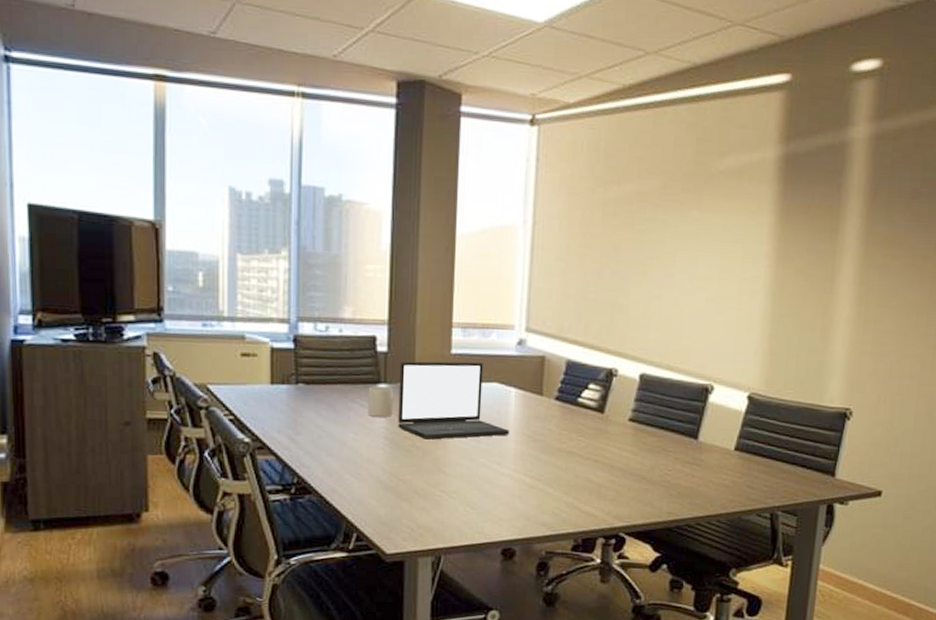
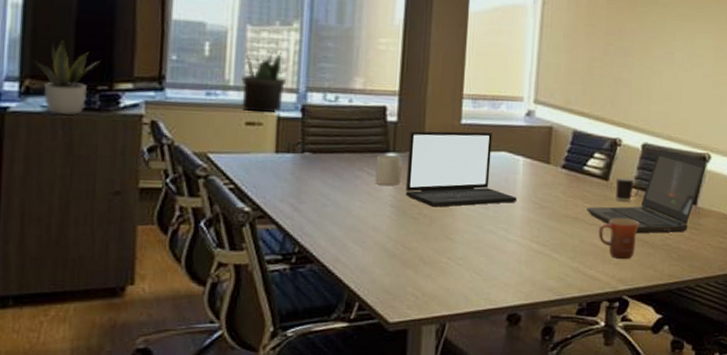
potted plant: none [44,272,101,348] -> present [35,39,98,116]
planter: none [235,280,277,344] -> present [241,50,286,113]
laptop computer: none [581,380,709,469] -> present [587,149,706,234]
mug: none [593,452,637,495] -> present [598,218,639,259]
mug: none [611,410,636,436] -> present [615,177,639,202]

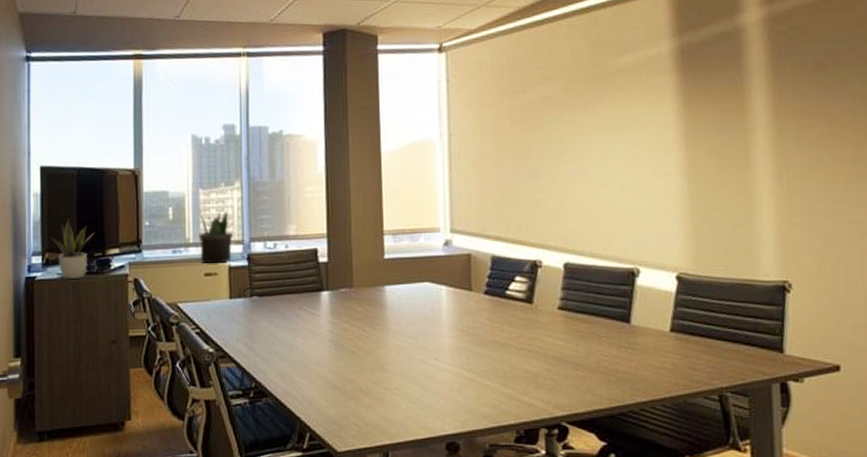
mug: present [375,155,403,186] -> none [313,294,337,322]
laptop: present [405,131,517,207] -> none [339,264,443,340]
laptop computer: present [587,149,706,234] -> none [514,267,636,357]
mug: present [598,218,639,259] -> none [528,341,570,383]
mug: present [615,177,639,202] -> none [540,299,566,324]

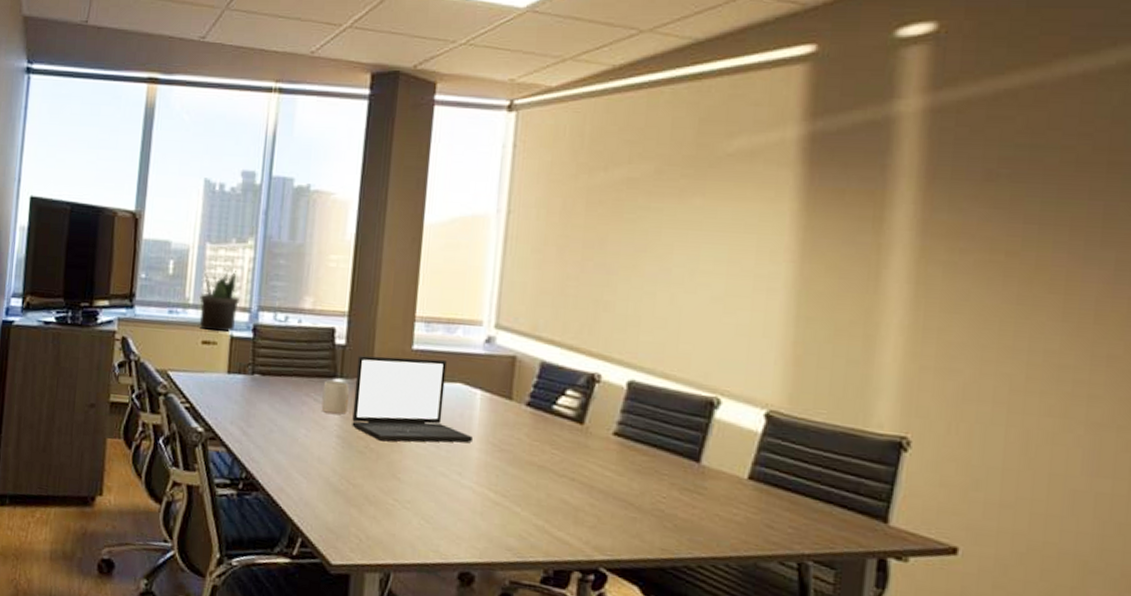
potted plant: present [51,218,94,280] -> none [34,259,82,330]
mug: none [313,294,337,322] -> present [321,380,350,415]
laptop: none [339,264,443,340] -> present [352,355,472,443]

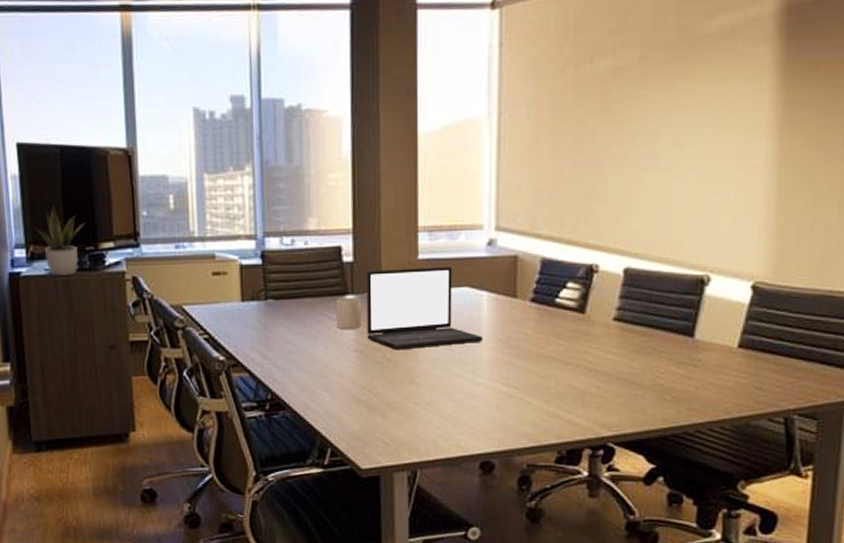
potted plant: none [34,259,82,330] -> present [35,205,84,277]
planter: present [199,268,239,333] -> none [204,199,244,262]

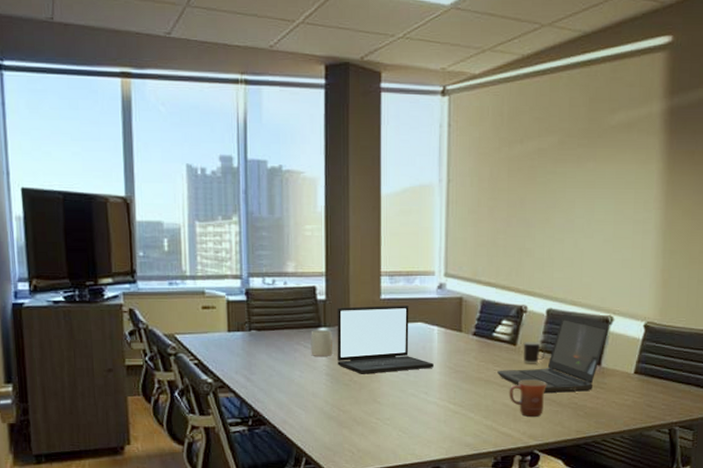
potted plant: present [35,205,84,277] -> none [38,244,84,308]
laptop computer: none [561,273,705,373] -> present [497,314,609,394]
mug: none [575,355,624,401] -> present [509,379,547,417]
mug: none [593,309,622,337] -> present [523,342,545,364]

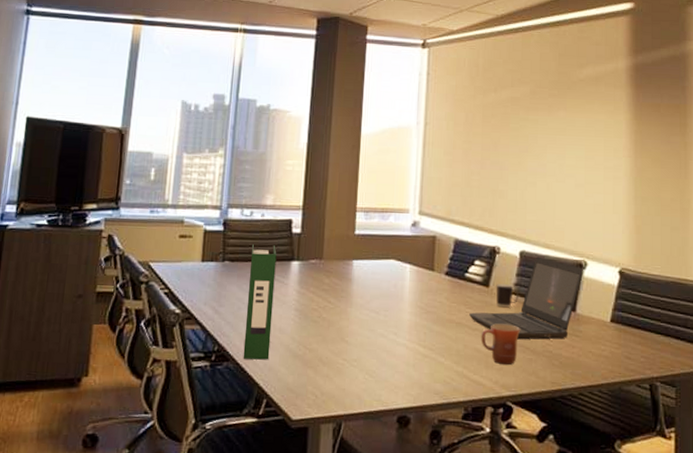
binder: none [277,313,305,422] -> present [243,244,277,360]
mug: present [311,330,333,356] -> none [282,263,305,291]
laptop: present [337,305,434,374] -> none [307,241,404,311]

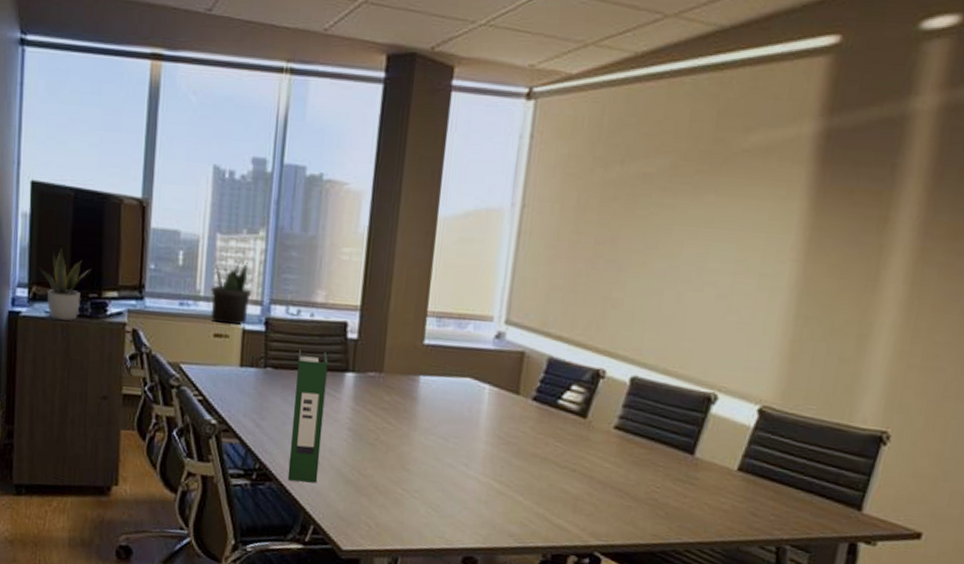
potted plant: none [28,170,73,232] -> present [40,248,89,322]
planter: none [177,174,212,227] -> present [210,259,251,326]
laptop computer: present [469,256,583,340] -> none [558,385,711,486]
mug: present [481,323,520,365] -> none [569,462,620,511]
mug: present [495,284,518,308] -> none [594,415,623,445]

